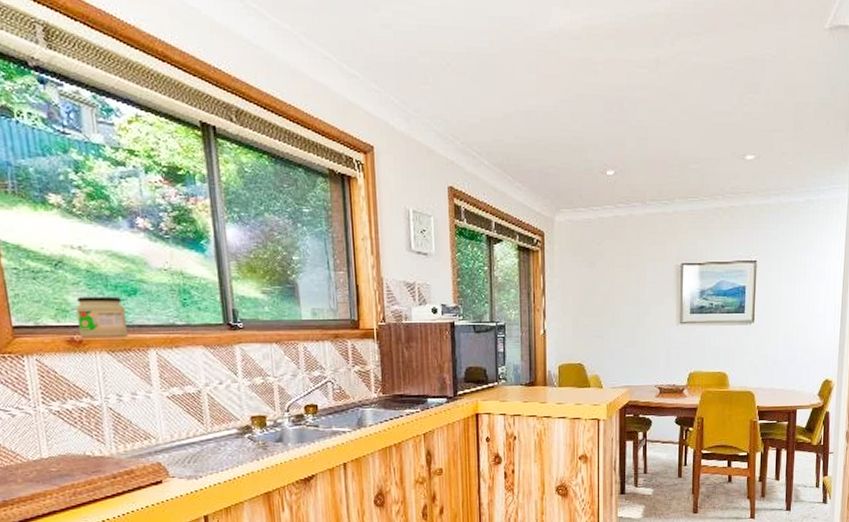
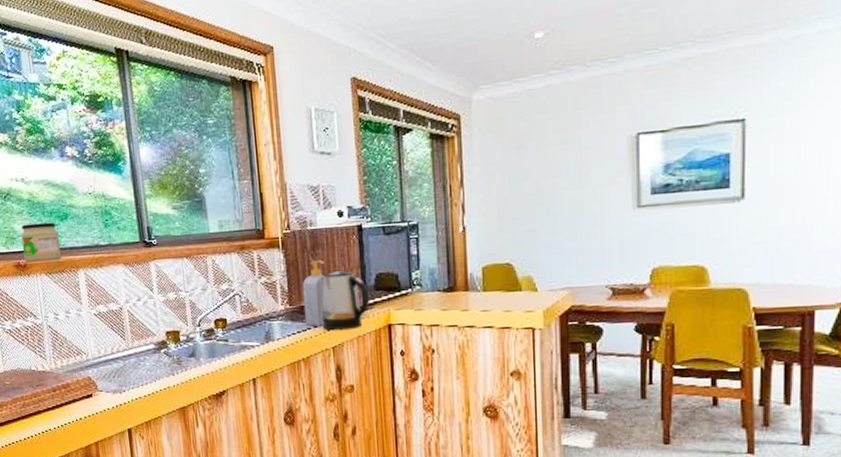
soap bottle: none [395,352,419,414] -> present [302,259,326,327]
kettle: none [414,363,460,419] -> present [321,271,370,331]

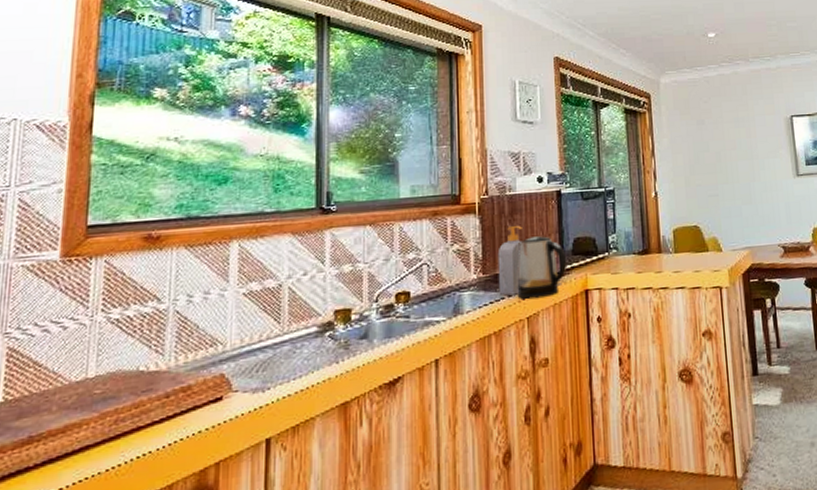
jar: present [20,222,62,263] -> none [158,186,213,234]

